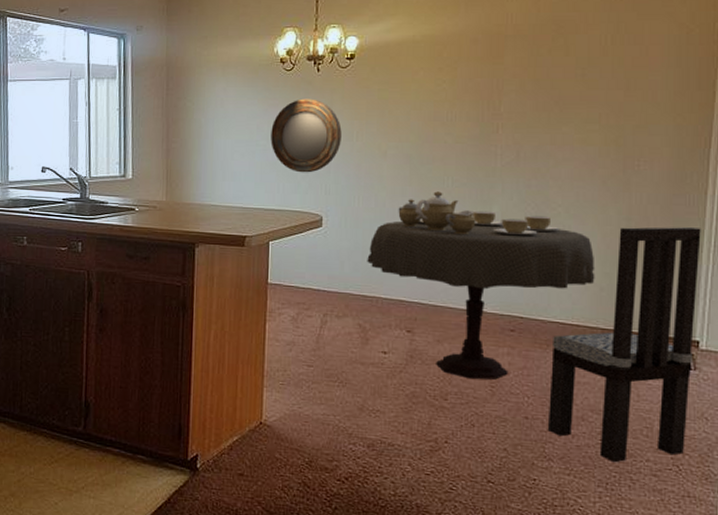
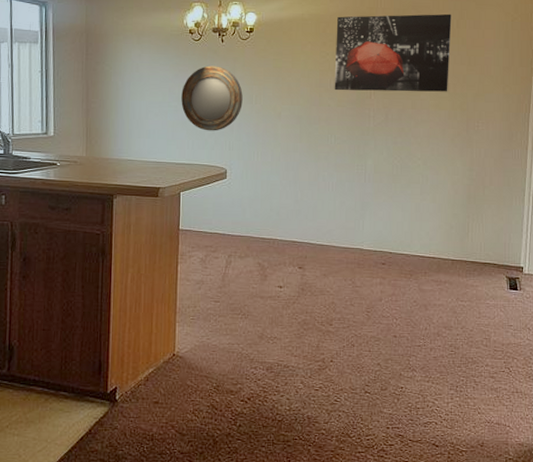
dining table: present [367,191,595,380] -> none [265,147,447,306]
wall art: none [452,27,604,125] -> present [334,13,452,92]
dining chair: present [547,227,701,463] -> none [411,176,524,369]

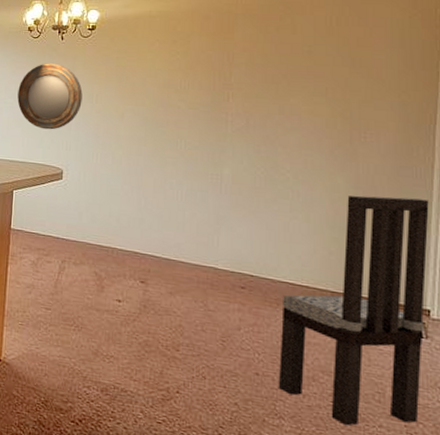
wall art: present [334,13,452,92] -> none [185,9,330,97]
dining chair: none [411,176,524,369] -> present [278,195,429,426]

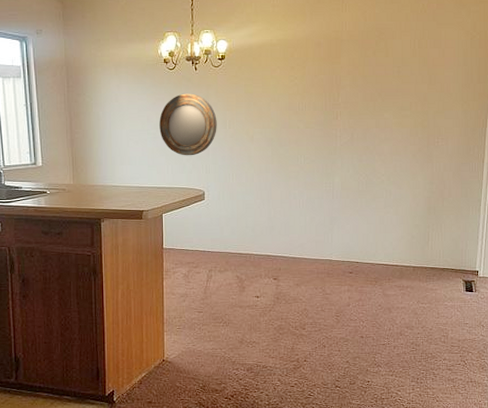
dining chair: present [278,195,429,426] -> none [376,188,480,363]

